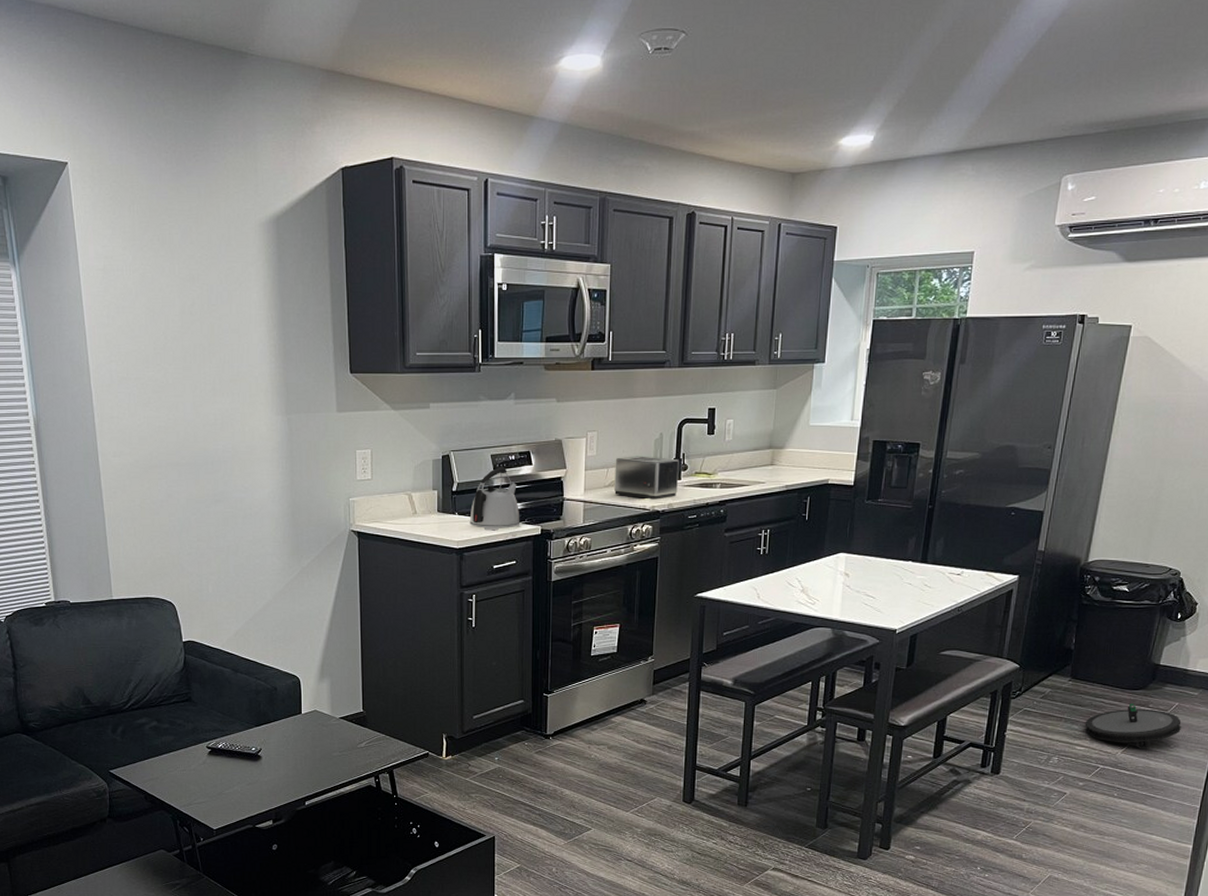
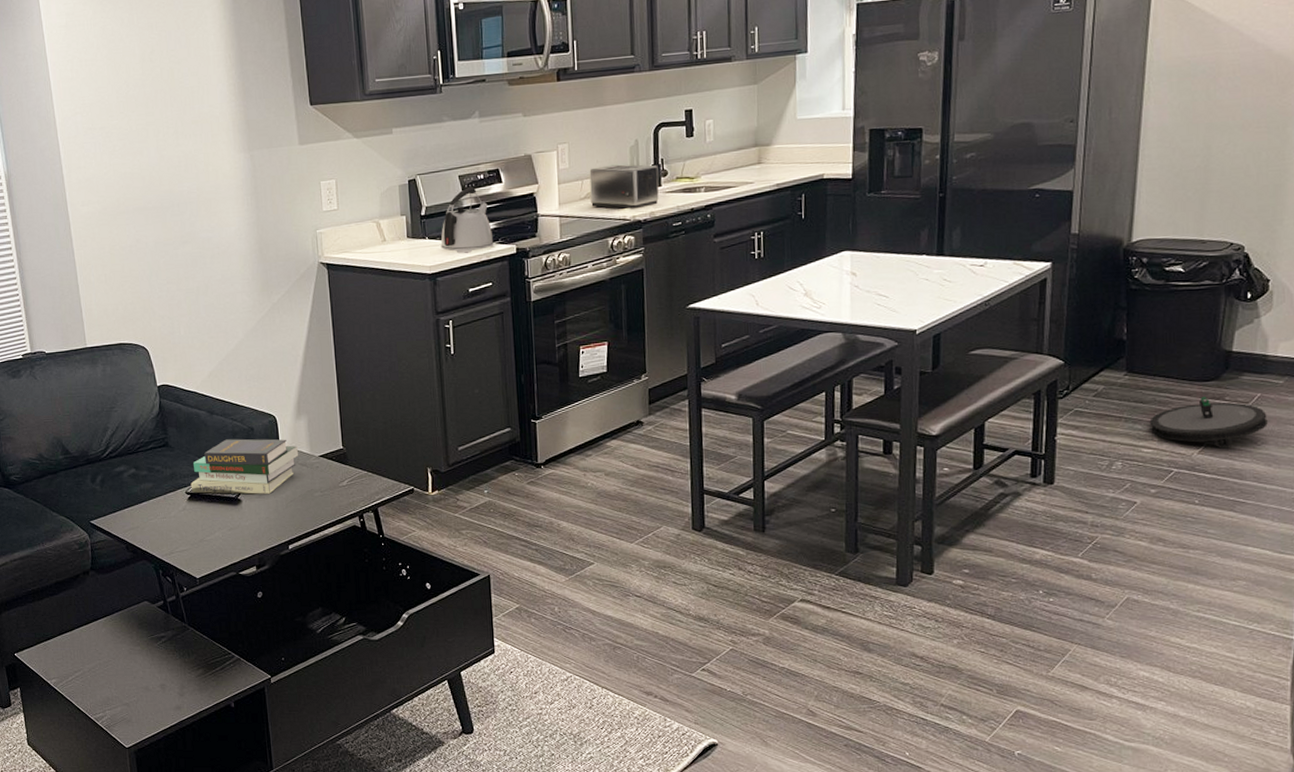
books: none [212,697,320,752] -> present [190,439,299,494]

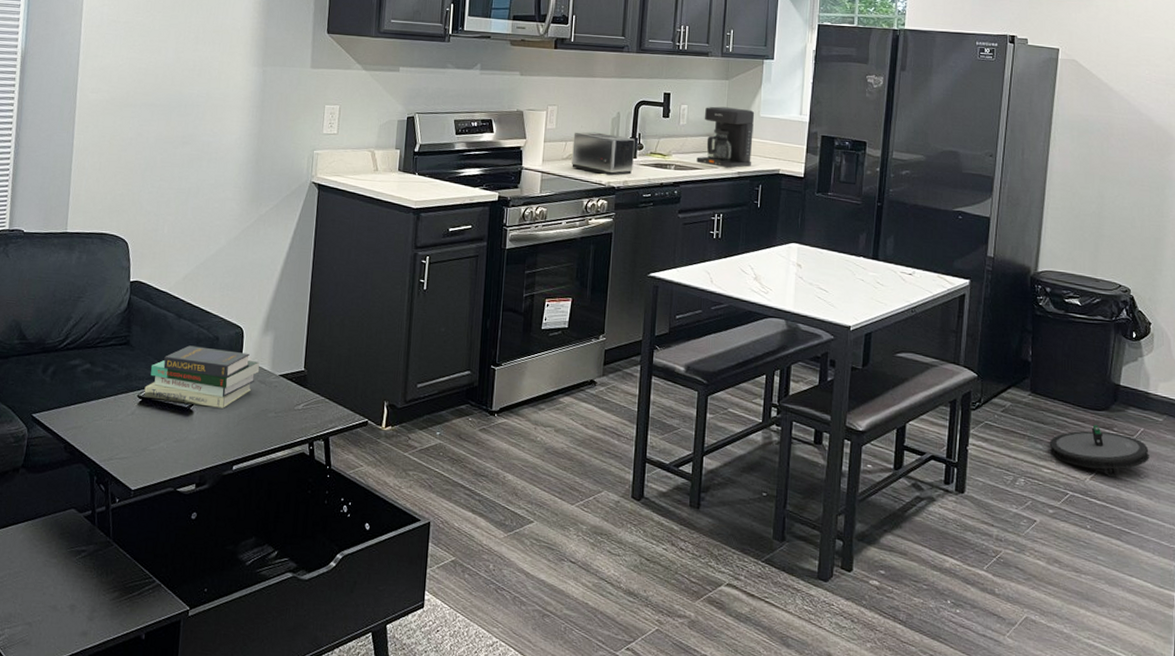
kettle: present [440,187,494,254] -> none [428,132,479,194]
coffee maker: none [728,113,792,182] -> present [696,106,755,169]

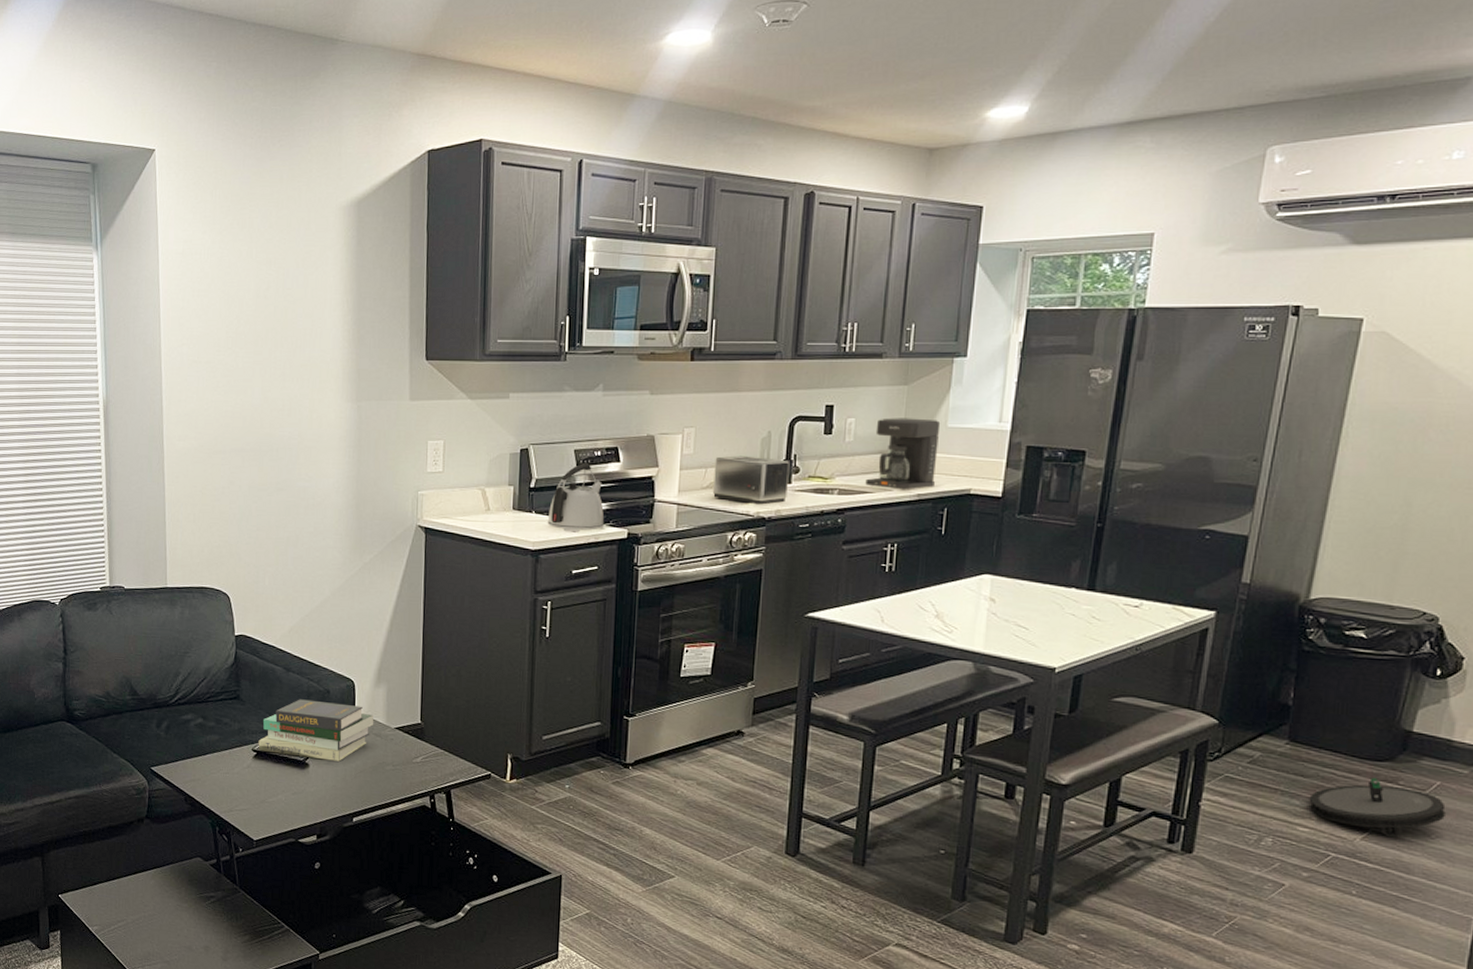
kettle: none [428,132,479,194] -> present [547,463,605,533]

